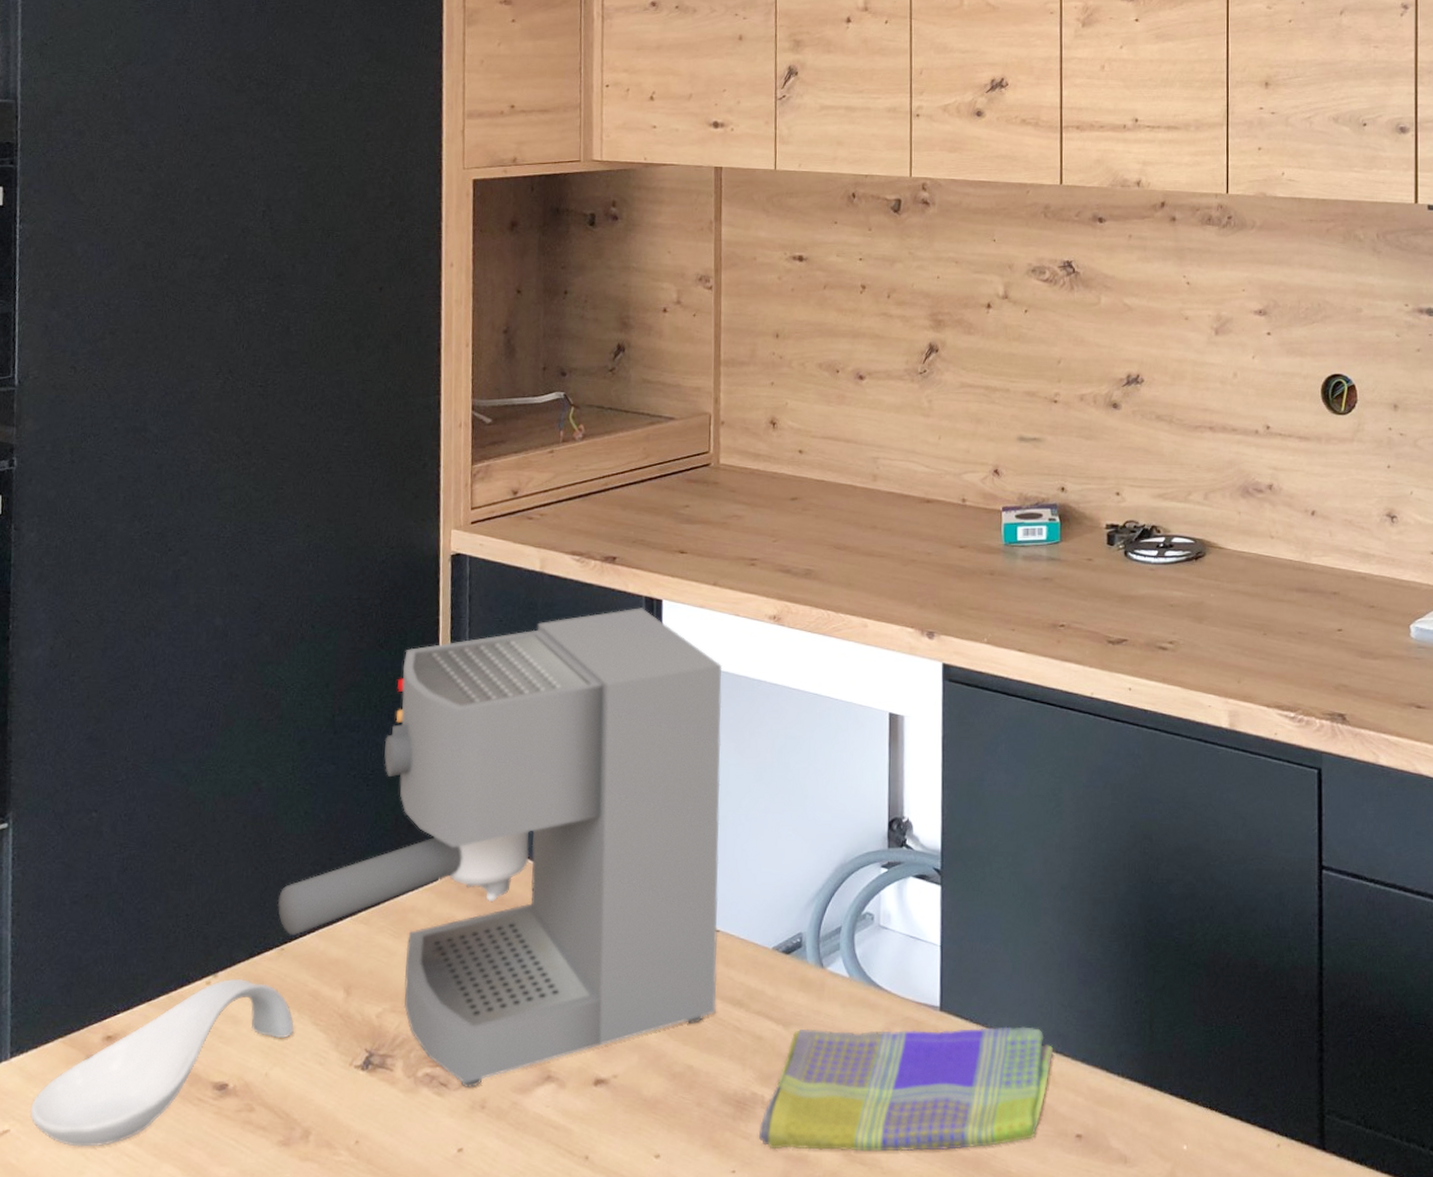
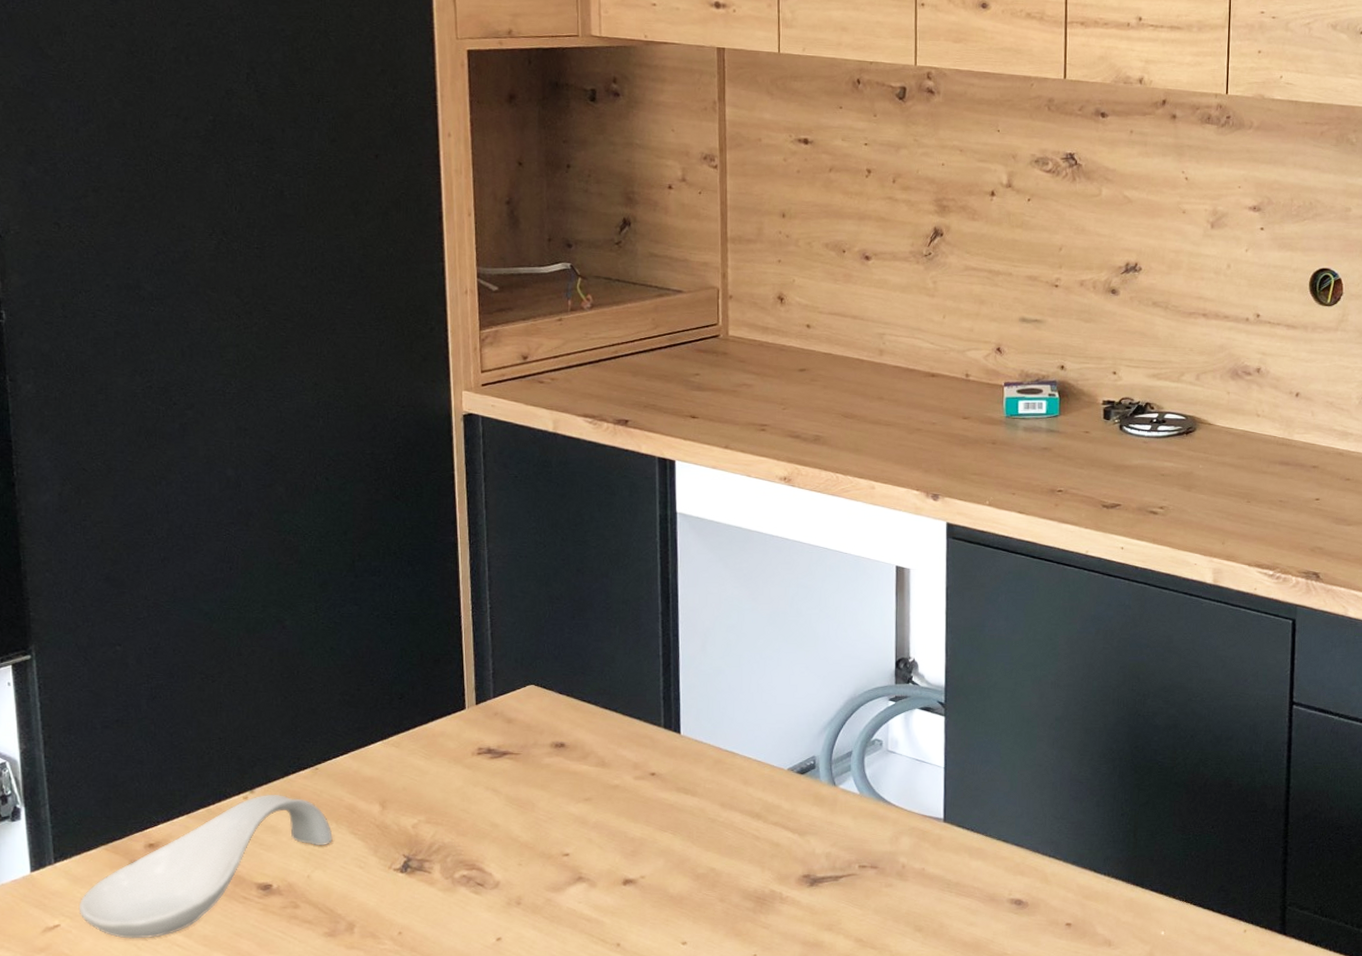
coffee maker: present [277,608,723,1087] -> none [308,467,736,887]
dish towel: present [759,1026,1054,1152] -> none [778,835,1047,938]

